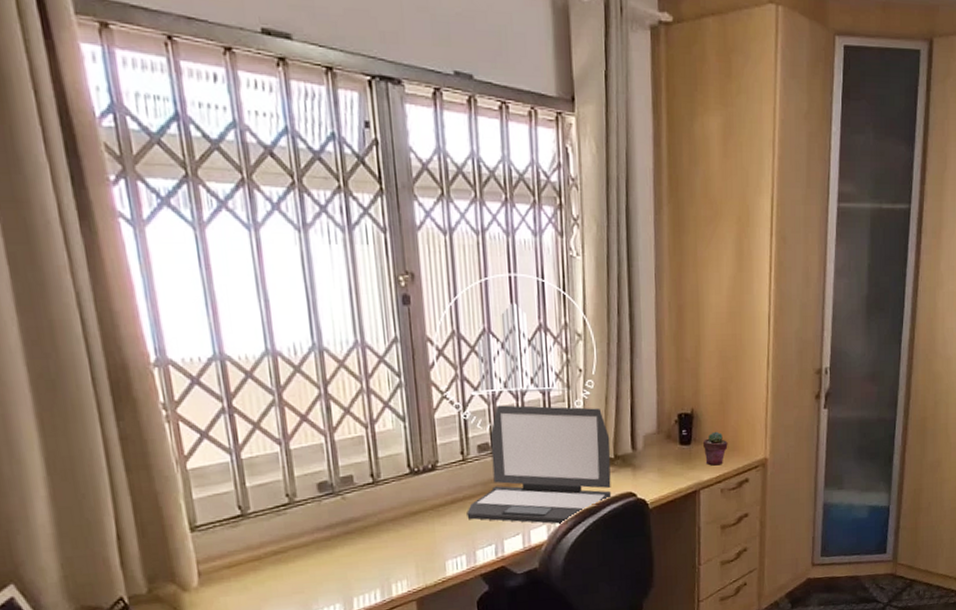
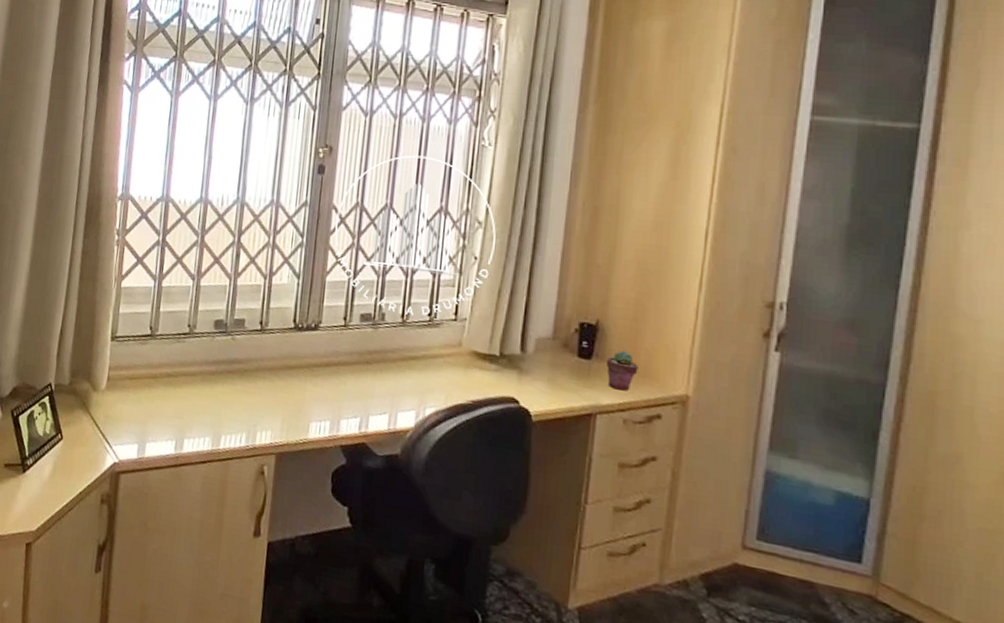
laptop: present [467,405,612,524] -> none [338,279,498,413]

